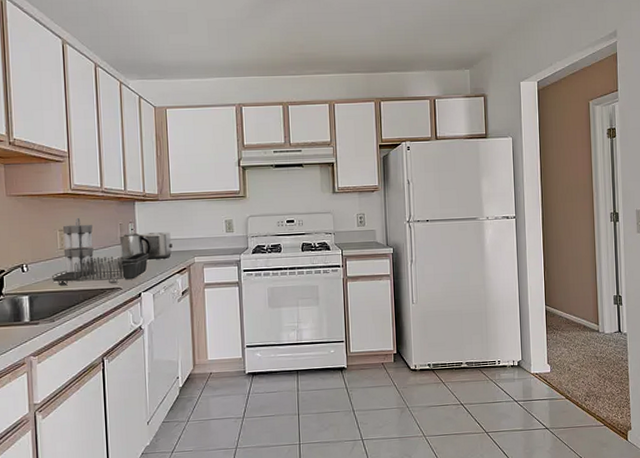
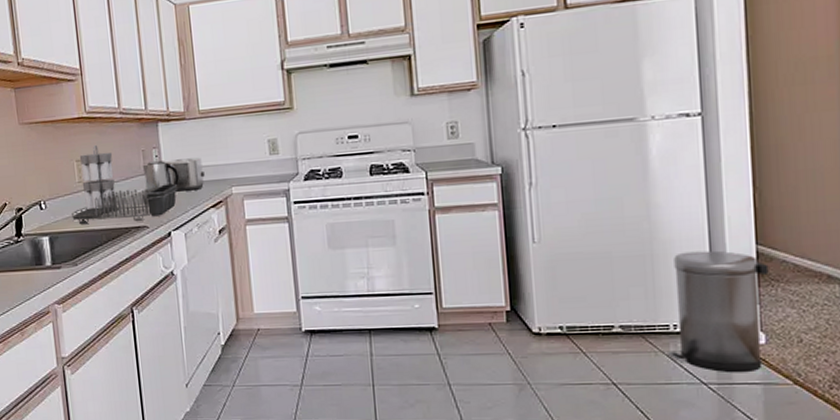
pedal bin: none [494,309,552,393] -> present [667,250,769,373]

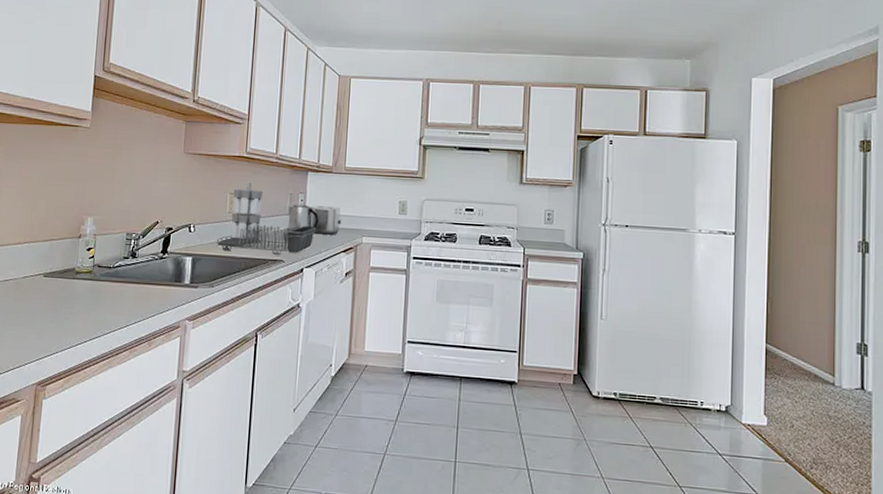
pedal bin: present [667,250,769,373] -> none [694,342,774,448]

